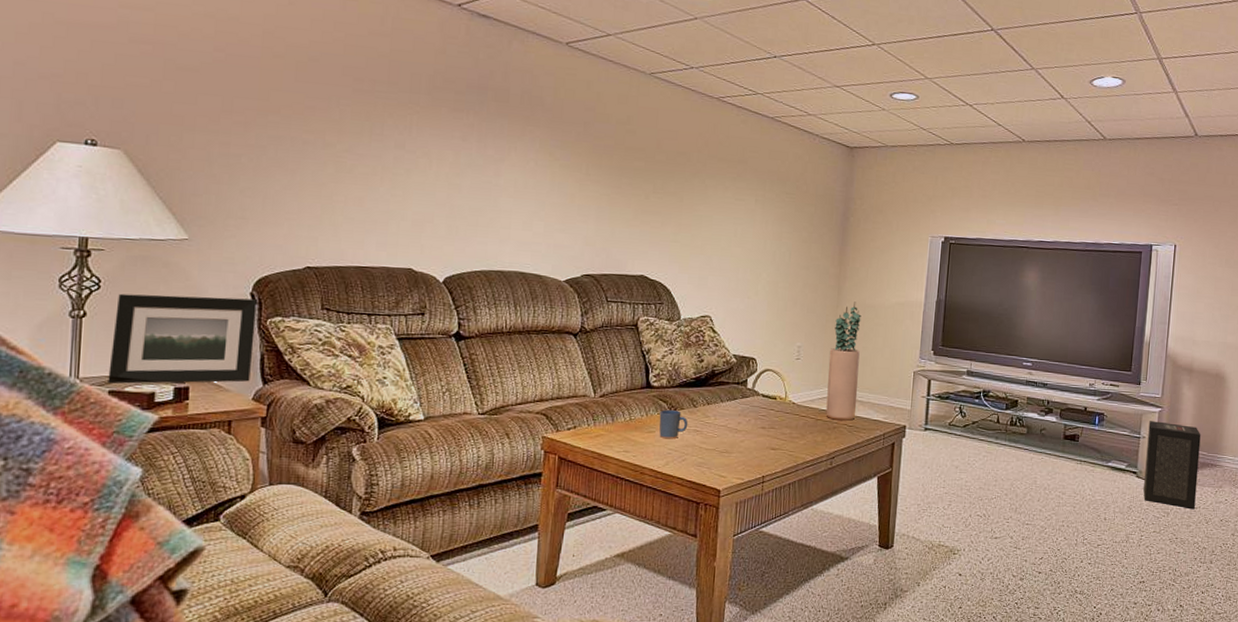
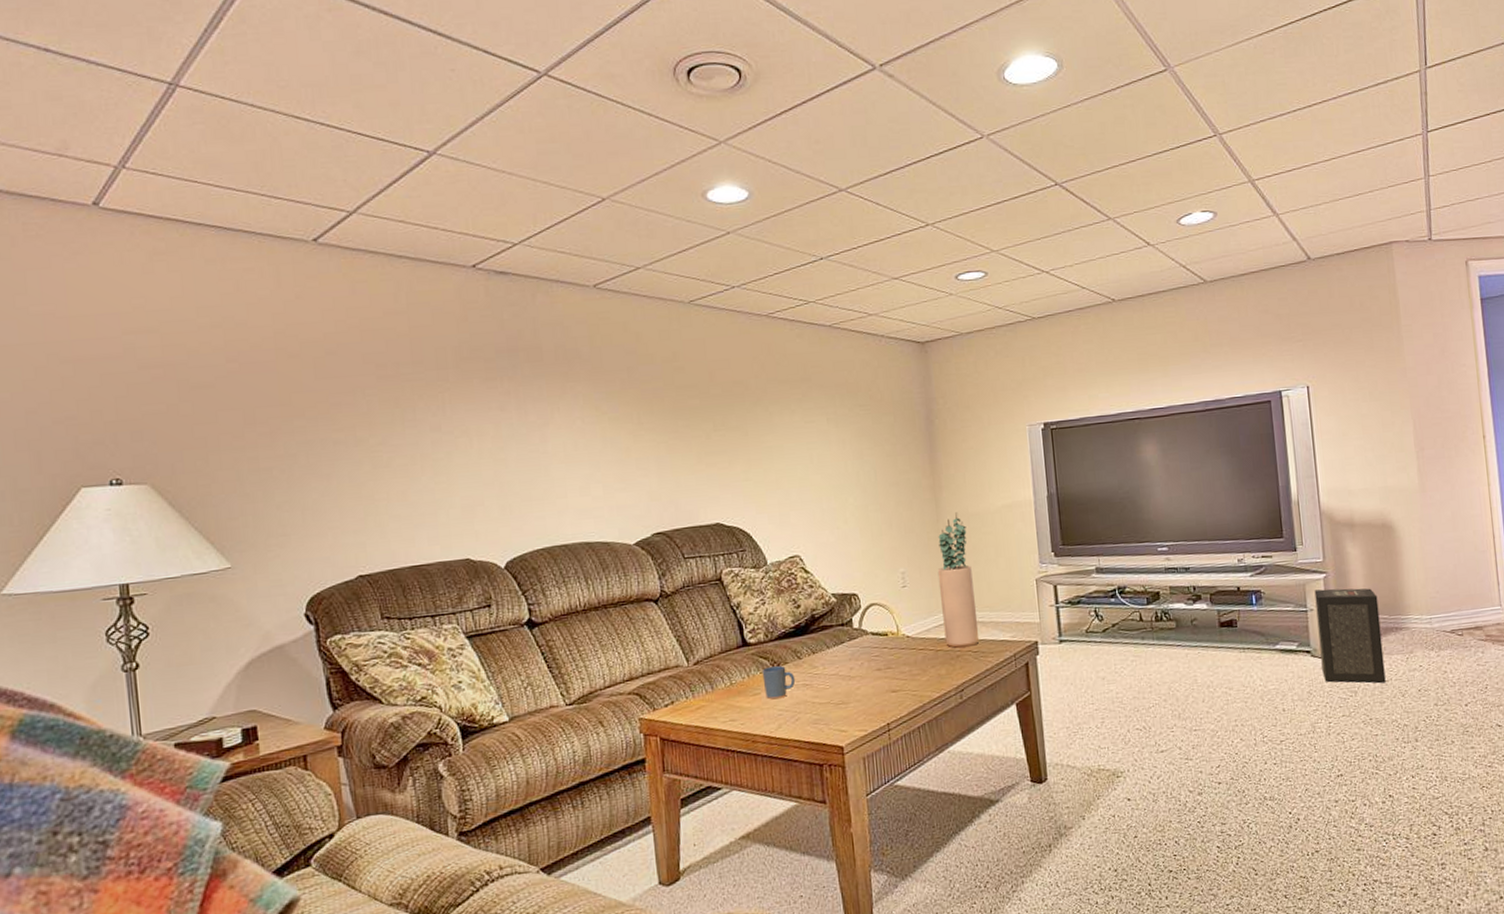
picture frame: present [108,293,257,385] -> none [168,620,319,737]

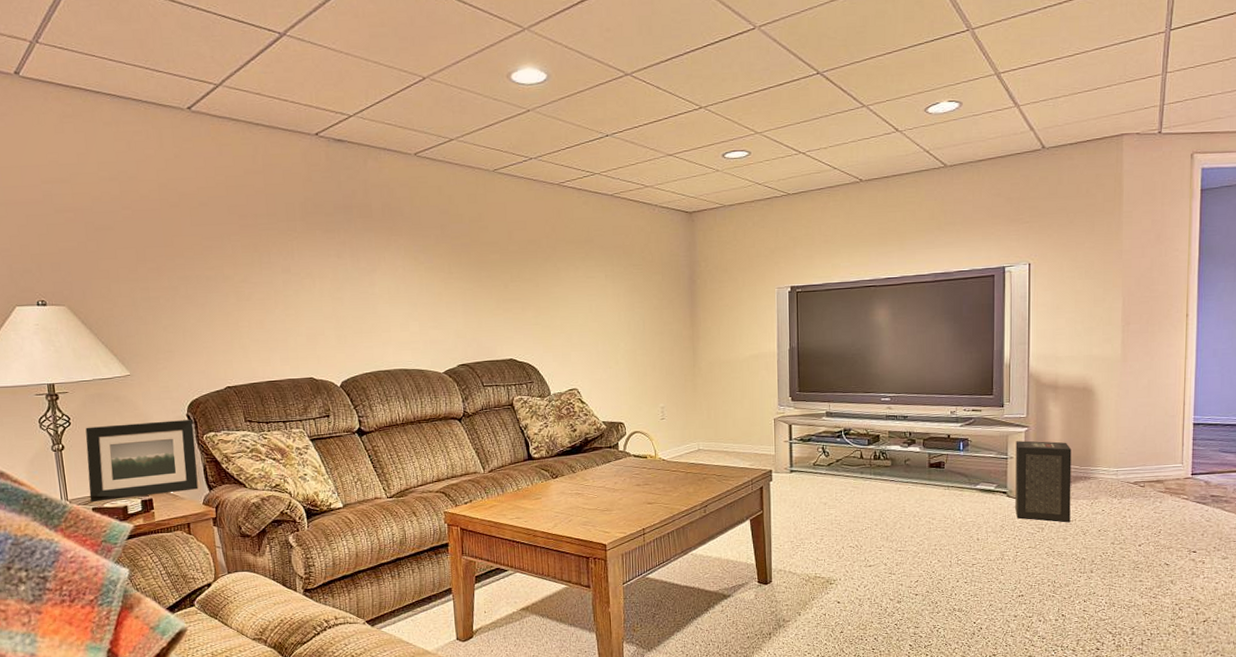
picture frame: none [168,620,319,737] -> present [85,420,198,503]
mug: present [762,666,796,700] -> none [543,477,570,504]
vase: present [937,512,980,648] -> none [691,359,723,471]

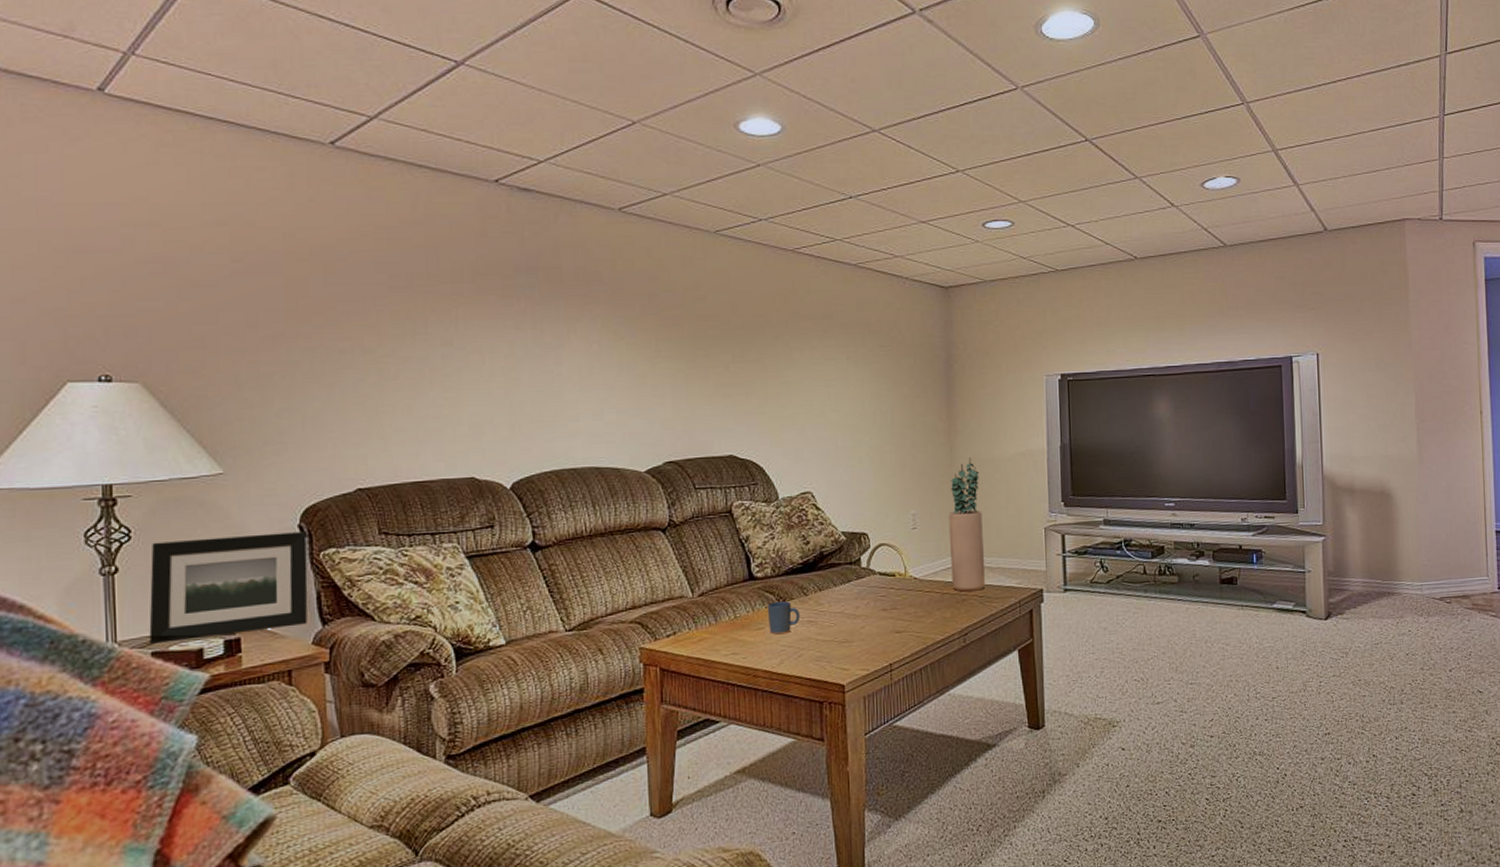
mug: none [543,477,570,504] -> present [767,601,801,635]
vase: none [691,359,723,471] -> present [948,457,986,592]
speaker: present [1015,440,1072,523] -> none [1313,551,1376,646]

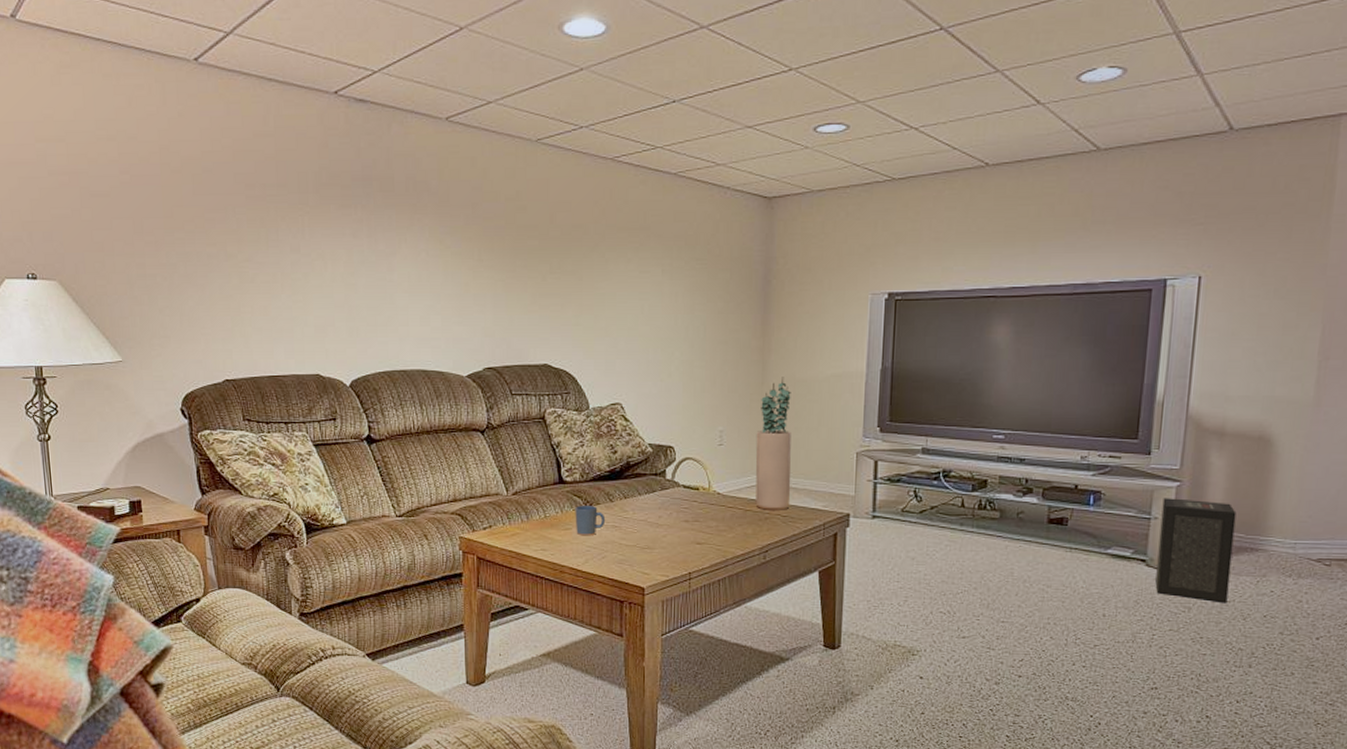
picture frame: present [149,532,308,645] -> none [73,414,190,500]
speaker: none [1313,551,1376,646] -> present [1155,498,1237,604]

